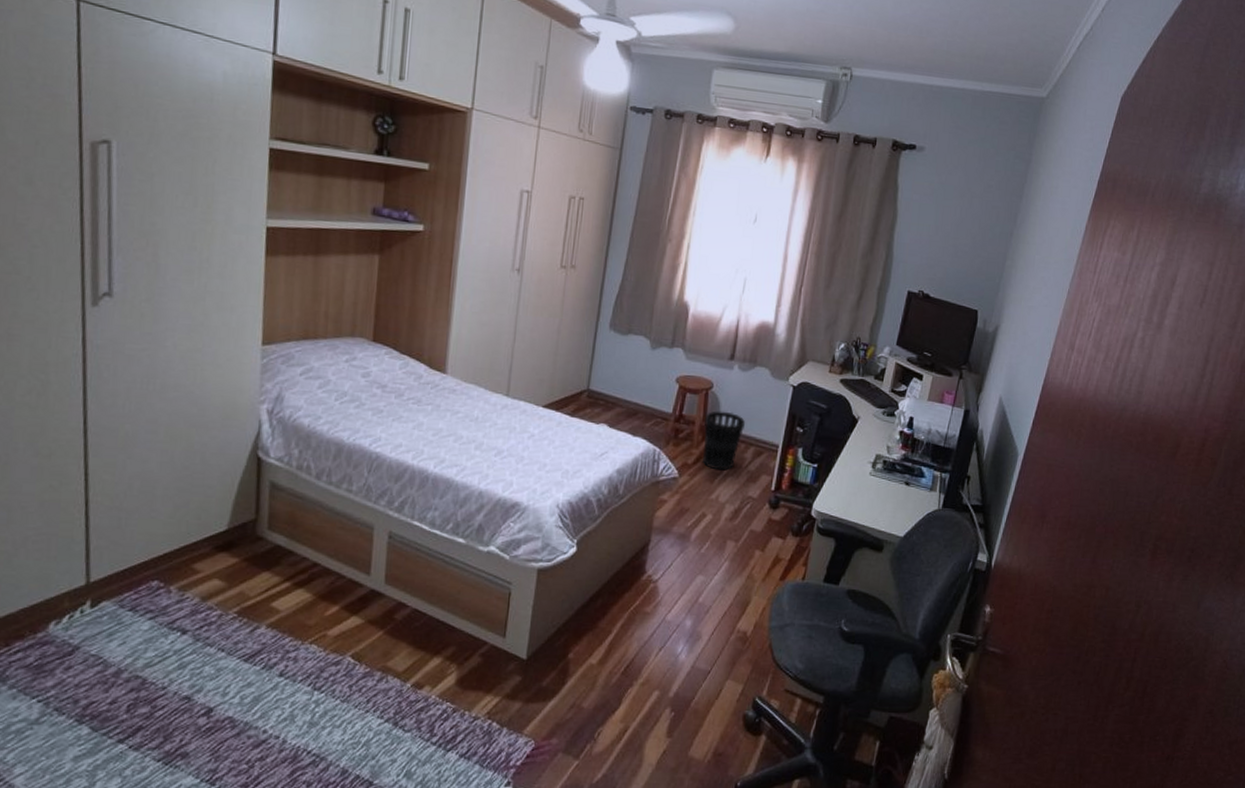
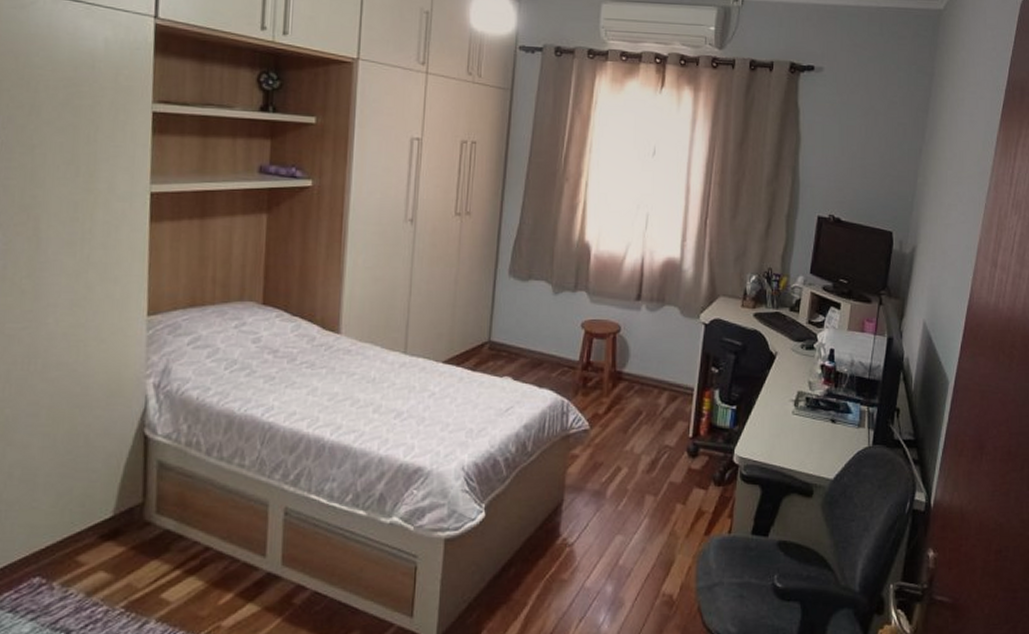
wastebasket: present [701,410,746,471] -> none [613,355,658,419]

